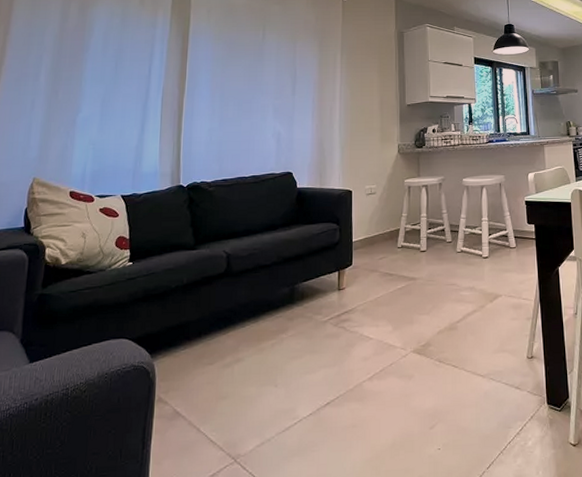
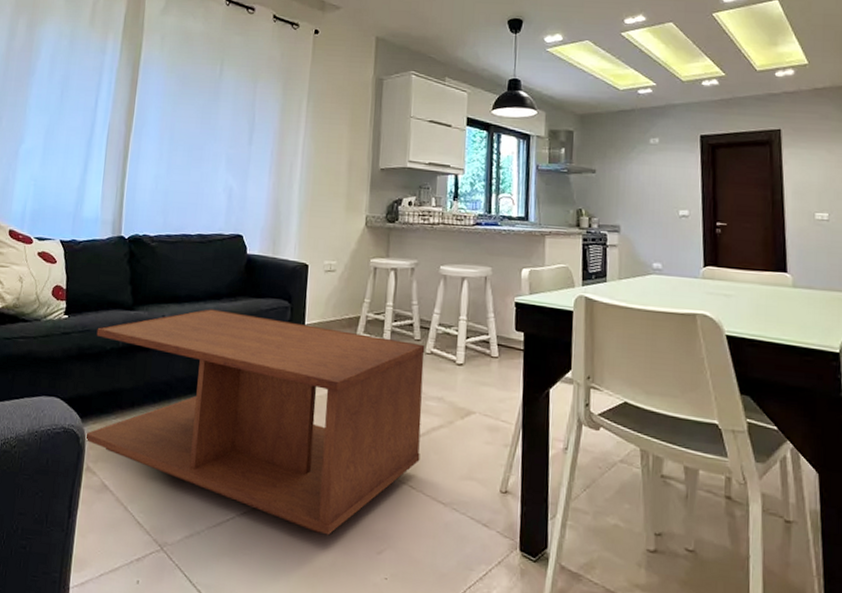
coffee table: none [154,239,459,421] -> present [84,309,425,536]

